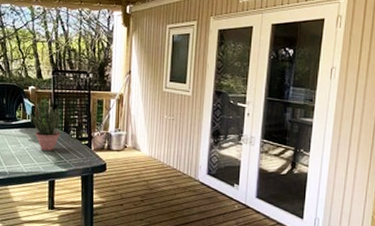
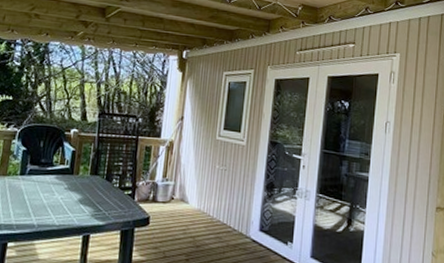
potted plant: present [29,101,61,151] -> none [68,146,103,201]

